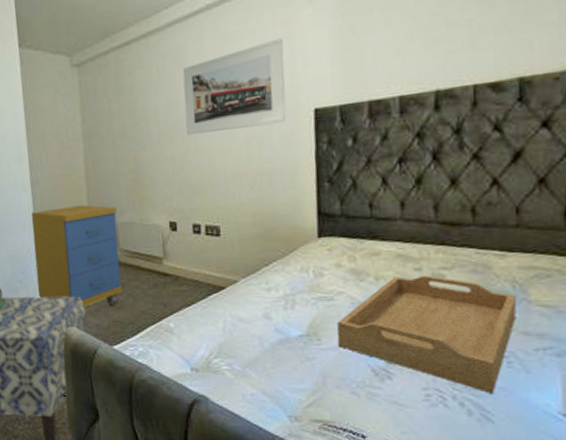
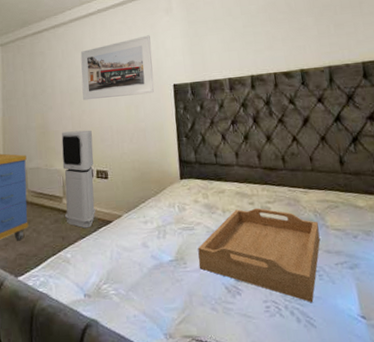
air purifier: none [159,174,205,295] -> present [61,130,96,229]

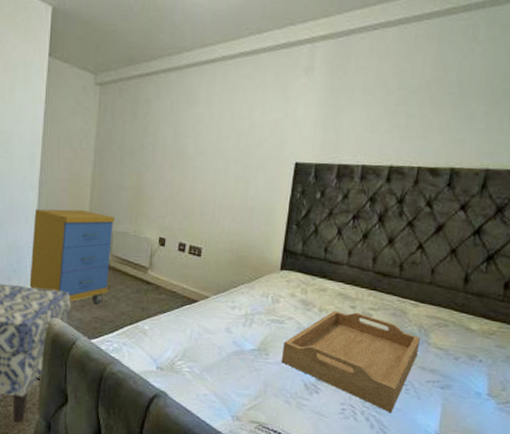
air purifier: present [61,130,96,229] -> none [148,198,191,304]
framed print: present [80,35,154,101] -> none [187,98,280,170]

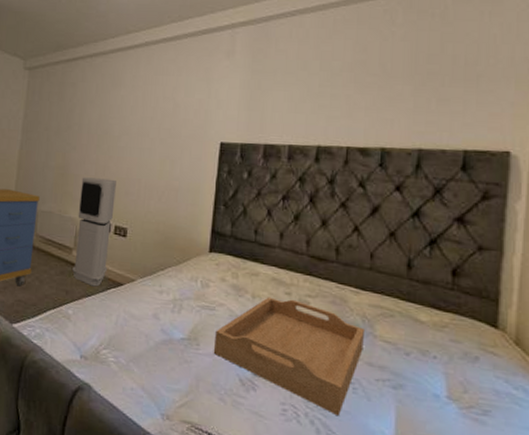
air purifier: none [148,198,191,304] -> present [72,177,116,287]

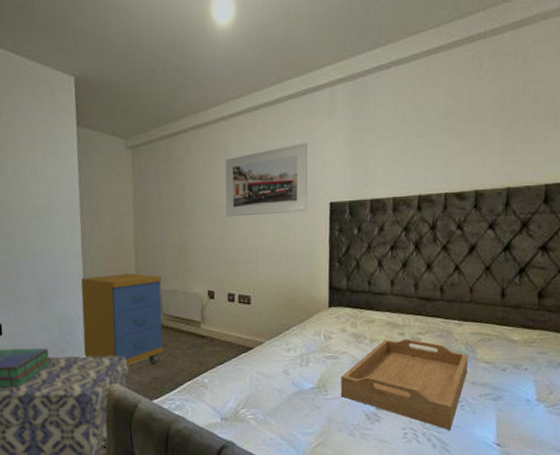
air purifier: present [72,177,116,287] -> none [200,250,237,354]
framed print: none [112,80,203,149] -> present [225,142,308,218]

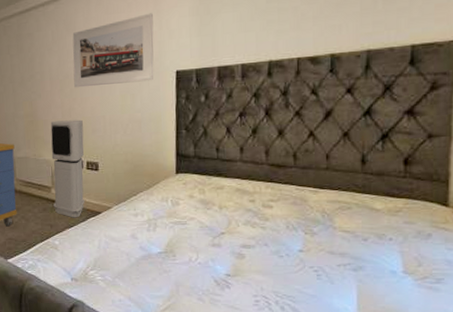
air purifier: none [200,250,237,354] -> present [50,119,85,218]
serving tray: present [340,338,468,430] -> none [188,205,325,299]

